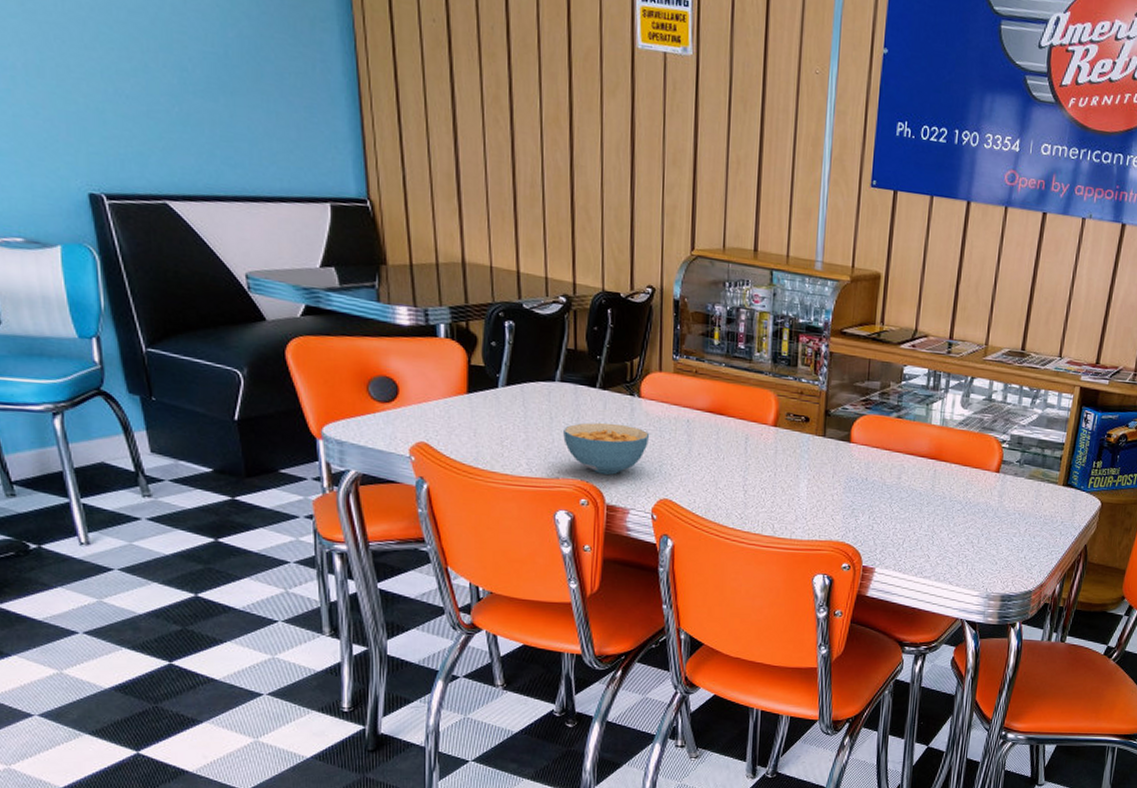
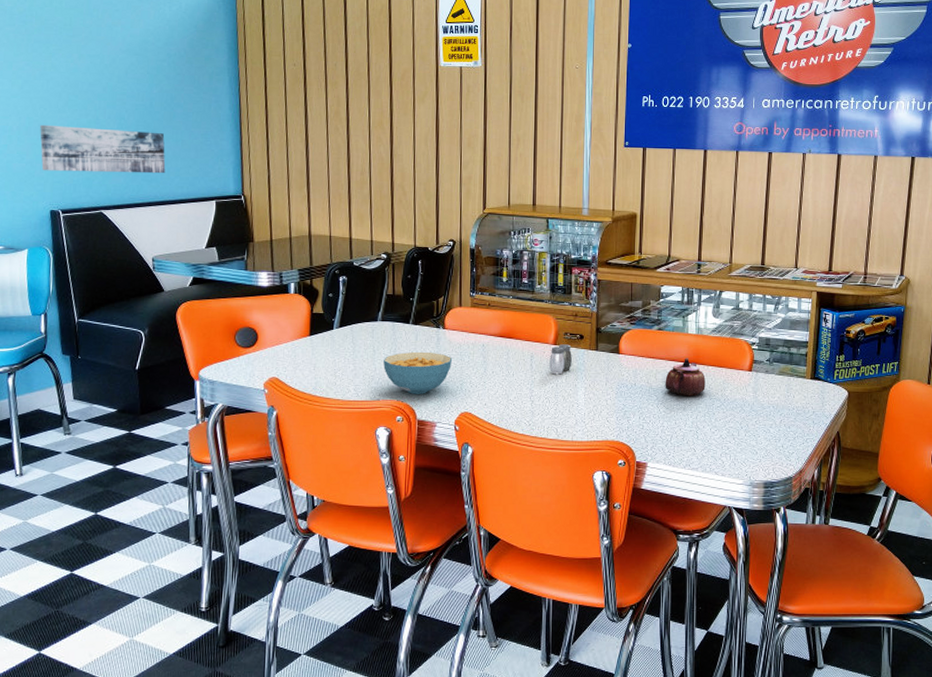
wall art: none [59,64,255,158] -> present [40,124,166,174]
salt and pepper shaker: none [767,426,795,462] -> present [549,344,572,375]
teapot: none [900,452,947,497] -> present [665,358,706,397]

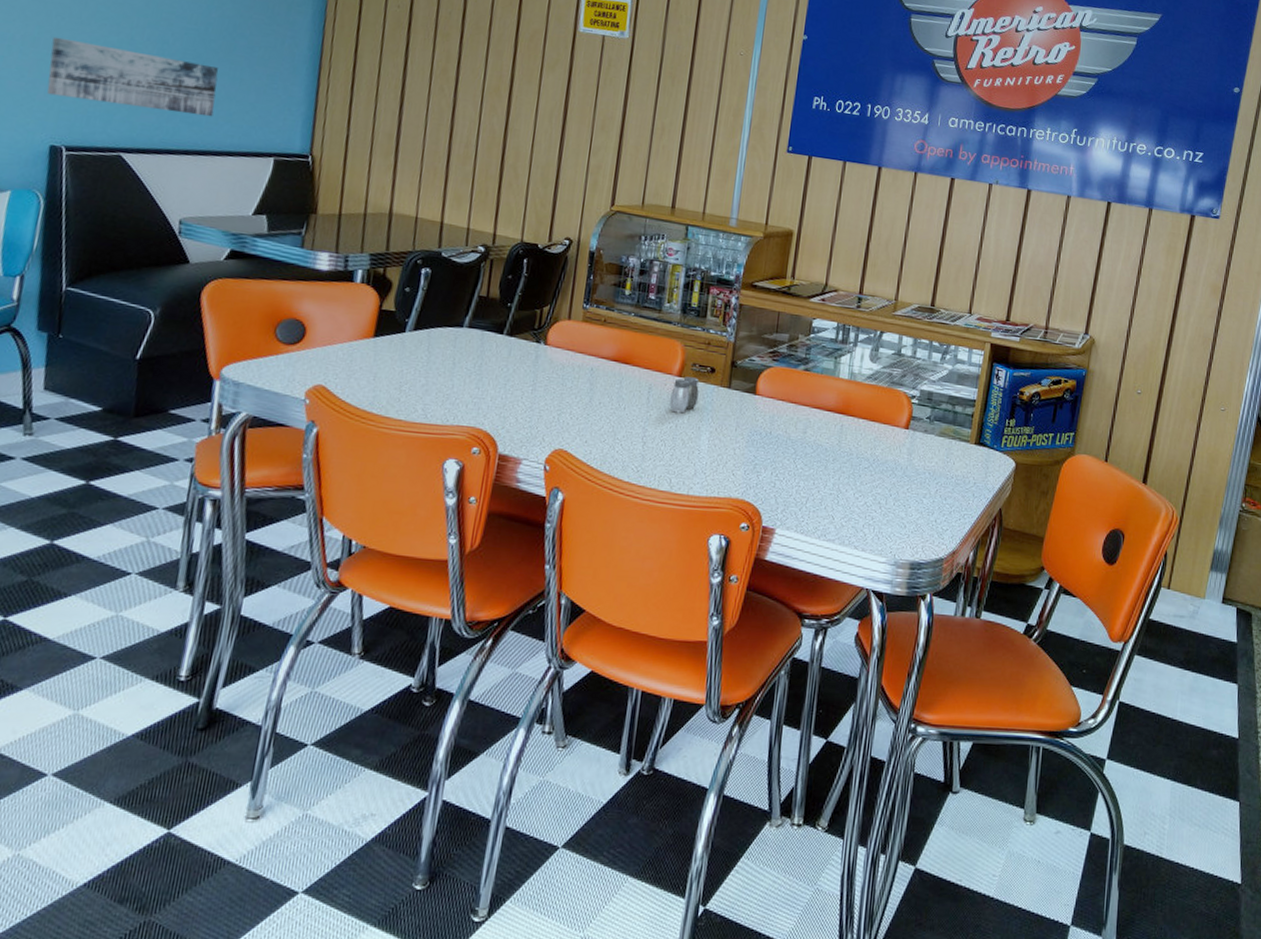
cereal bowl: present [383,351,453,394] -> none [463,369,552,423]
teapot: present [665,358,706,397] -> none [805,406,854,454]

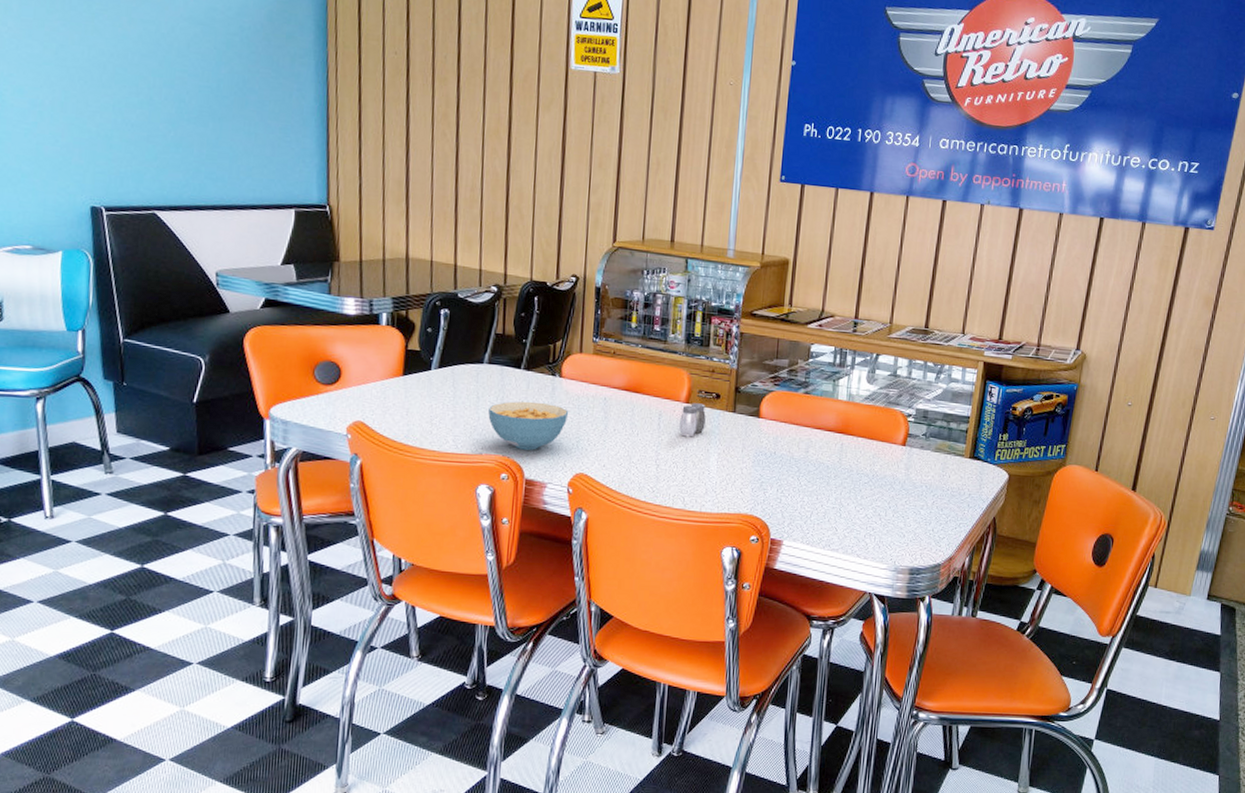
wall art: present [47,36,219,117] -> none [78,100,235,173]
cereal bowl: none [463,369,552,423] -> present [488,401,569,450]

